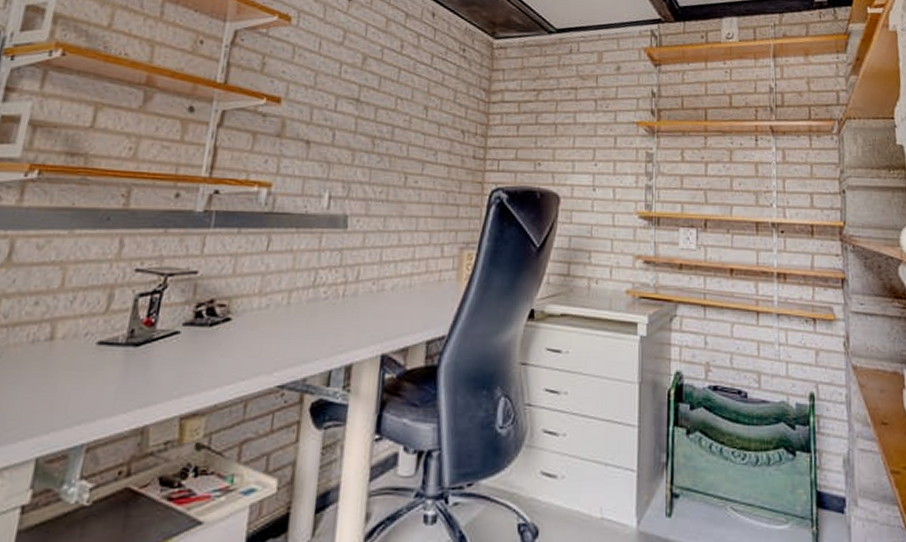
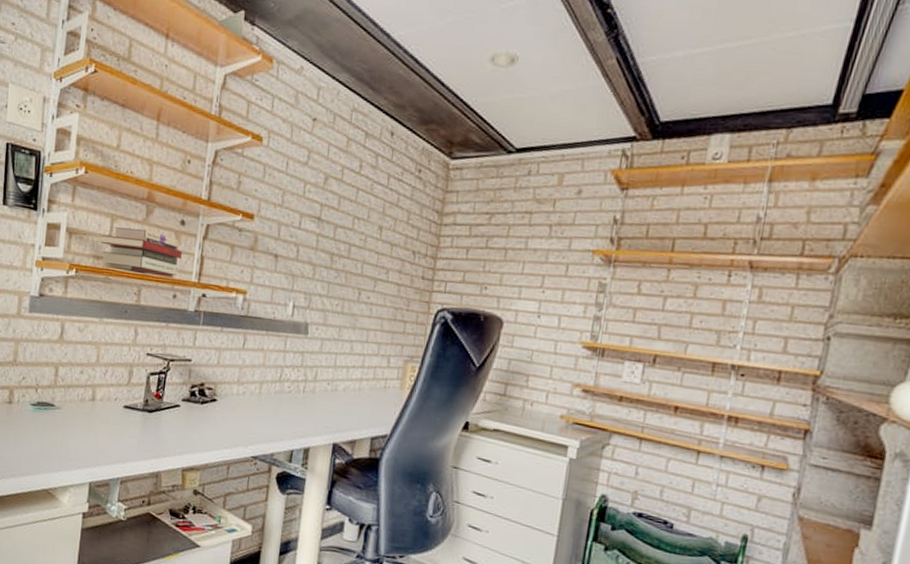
books: none [76,116,189,173] -> present [101,226,182,278]

